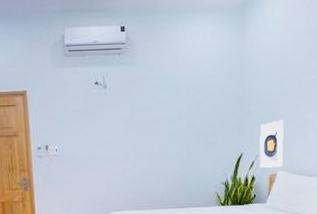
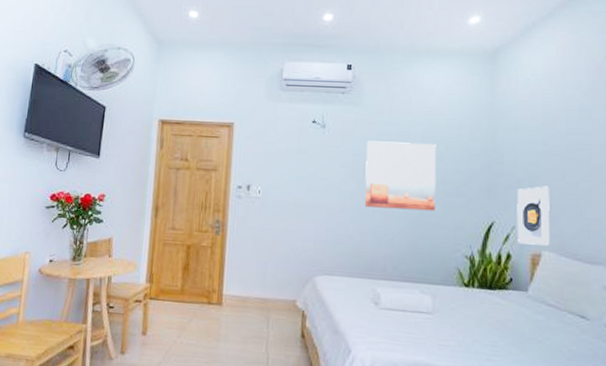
wall art: none [142,93,199,153] -> present [364,140,436,212]

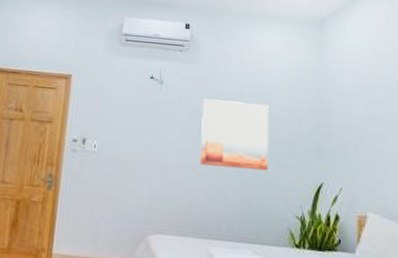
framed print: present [517,186,551,246] -> none [344,149,375,208]

